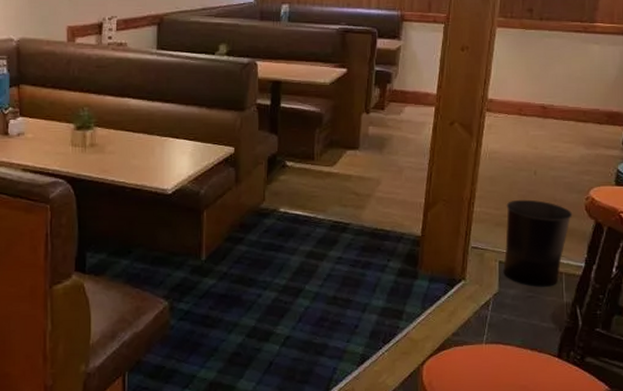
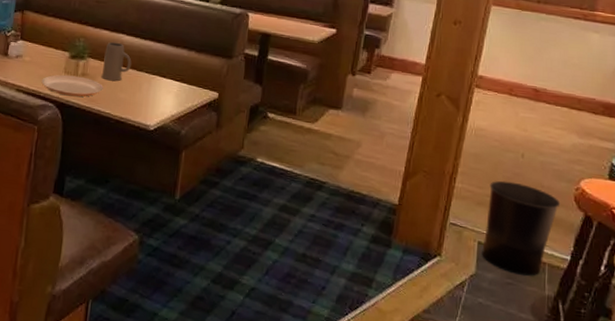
plate: none [48,147,114,170] -> present [41,74,103,97]
beer mug: none [111,107,141,149] -> present [101,42,132,82]

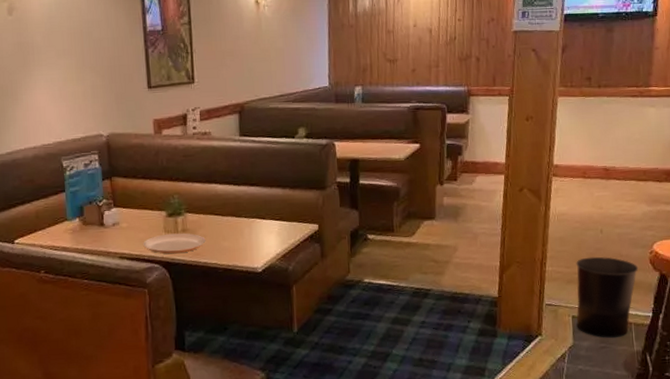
beer mug: present [101,42,132,82] -> none [201,193,229,232]

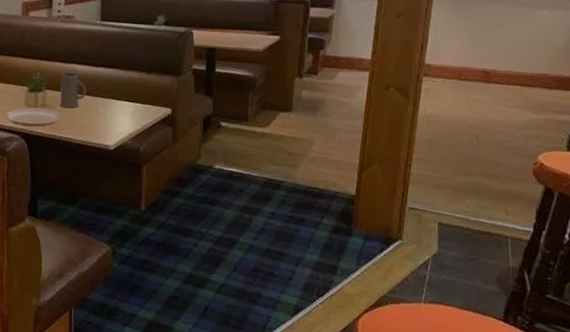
beer mug: none [201,193,229,232] -> present [59,72,86,109]
waste bin: present [576,256,639,338] -> none [443,162,519,250]

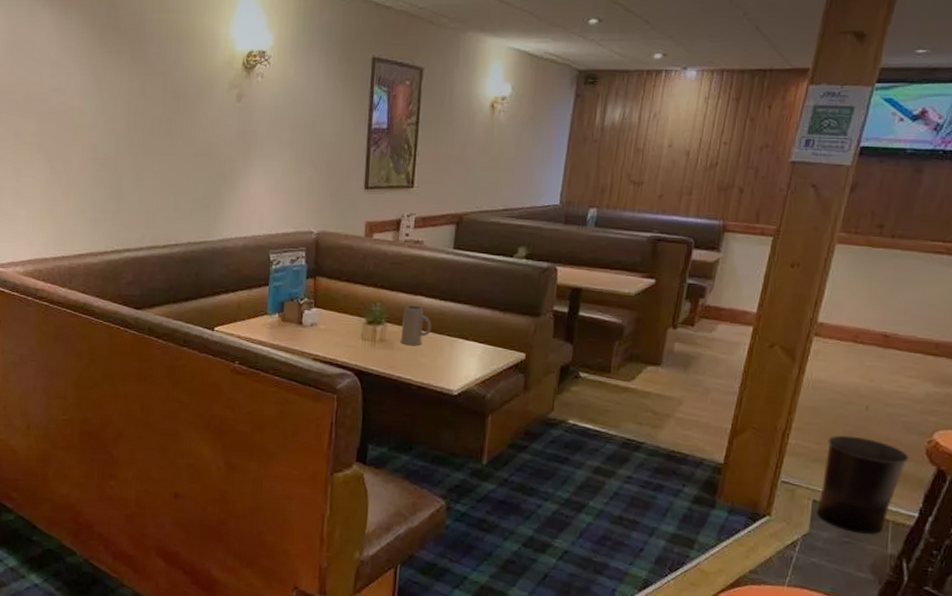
plate: present [5,107,63,127] -> none [338,341,403,364]
waste bin: none [443,162,519,250] -> present [817,435,910,534]

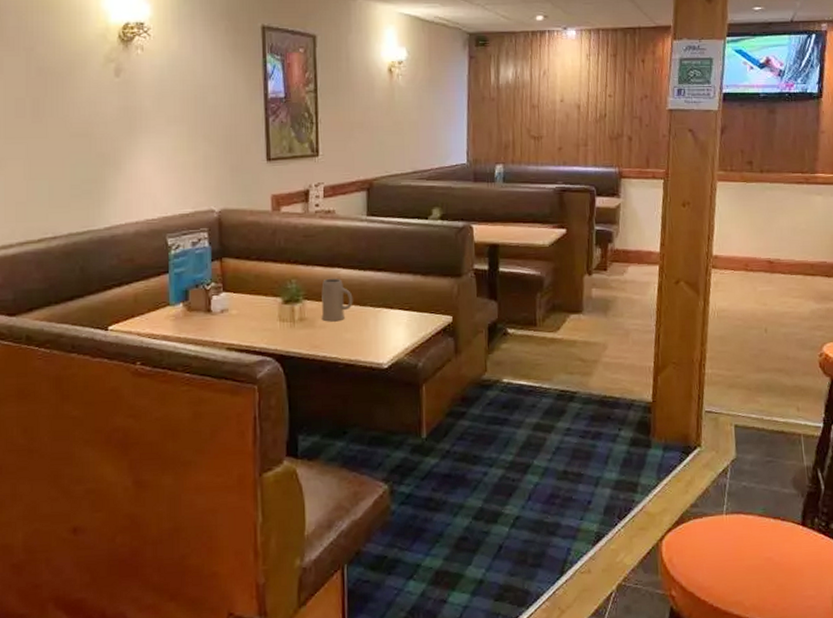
waste bin: present [817,435,910,534] -> none [738,358,808,451]

